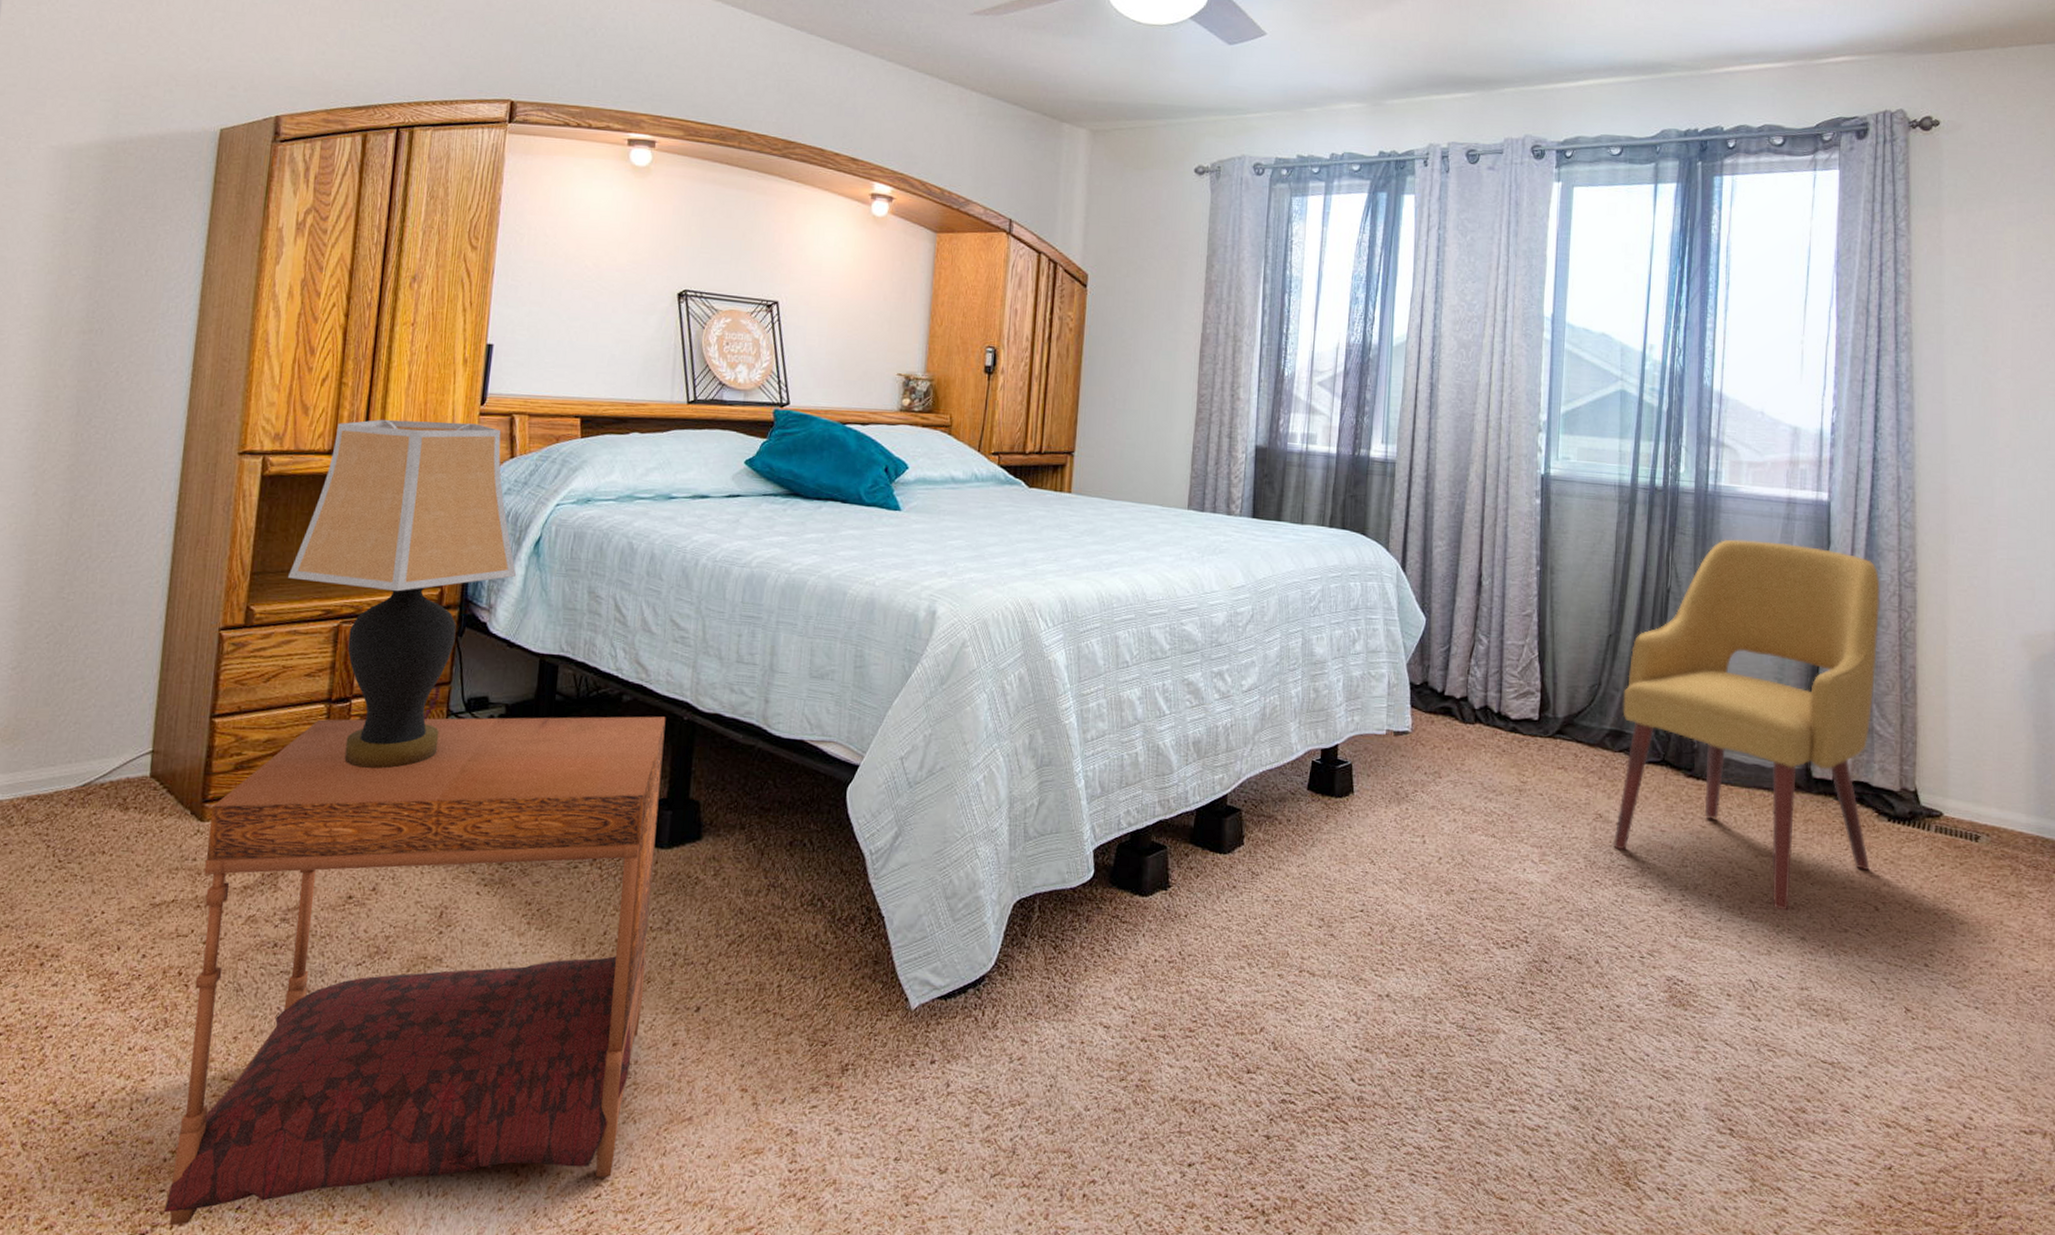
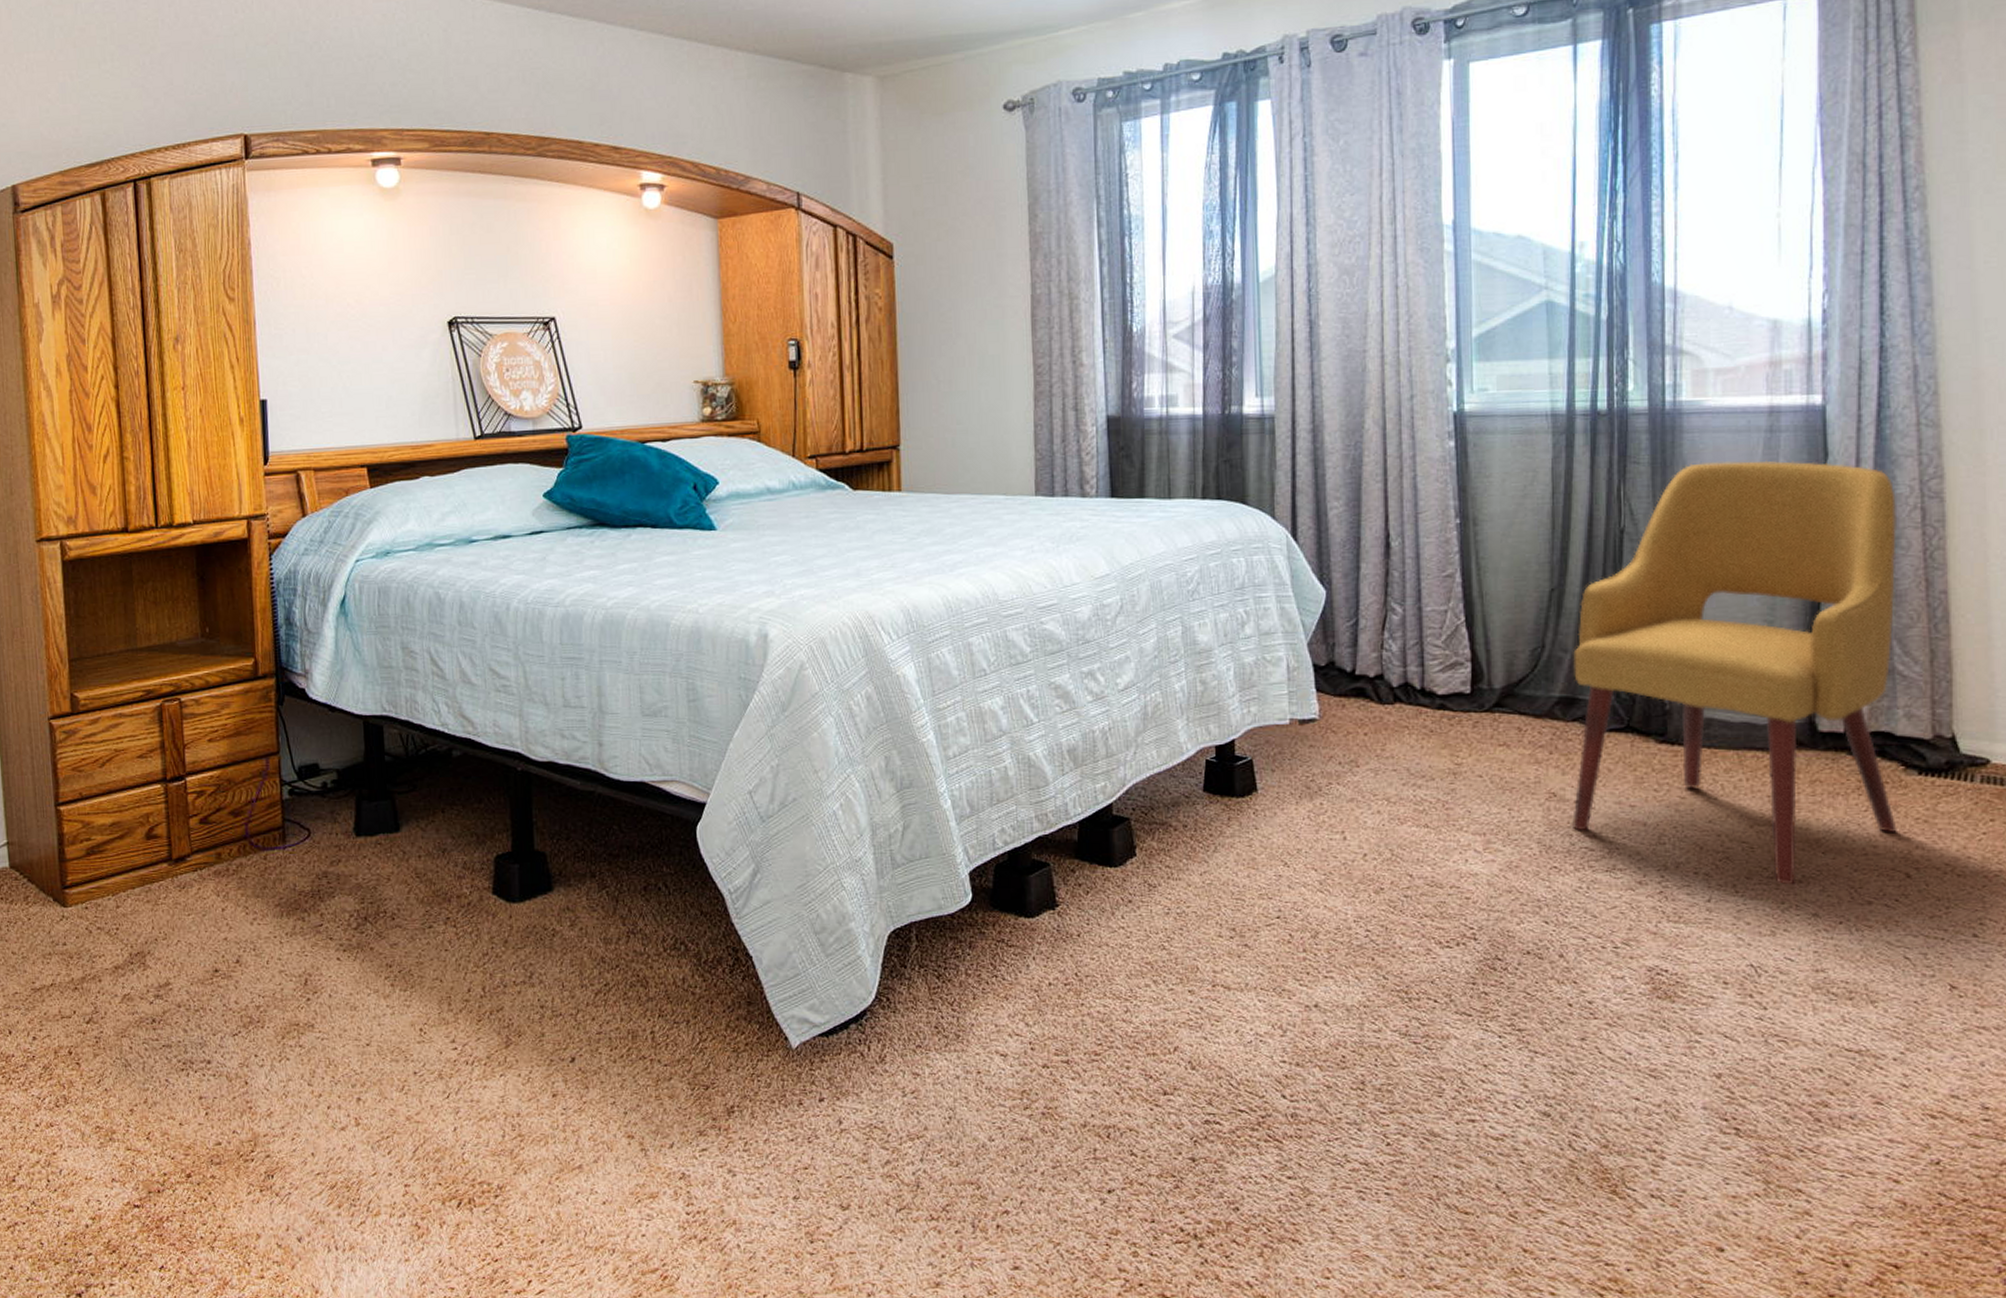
canopy bed: present [163,716,666,1226] -> none [71,769,517,1286]
table lamp: present [288,419,517,769] -> none [105,485,327,845]

